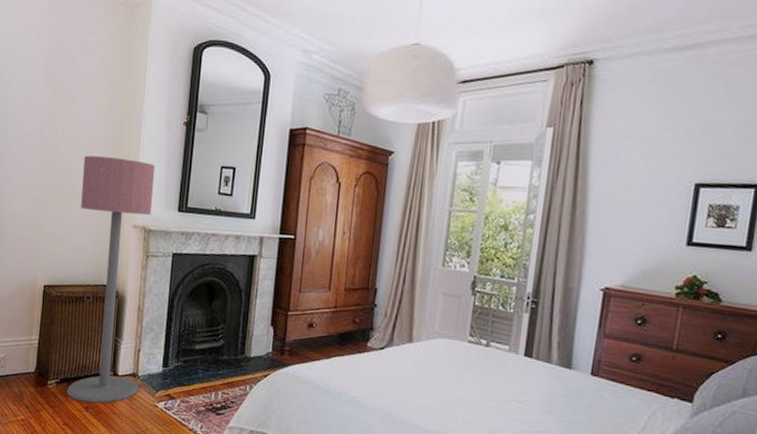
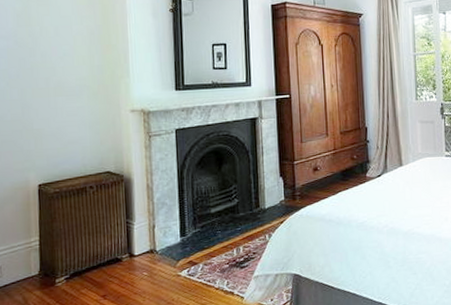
floor lamp: present [67,155,156,403] -> none [68,49,159,292]

